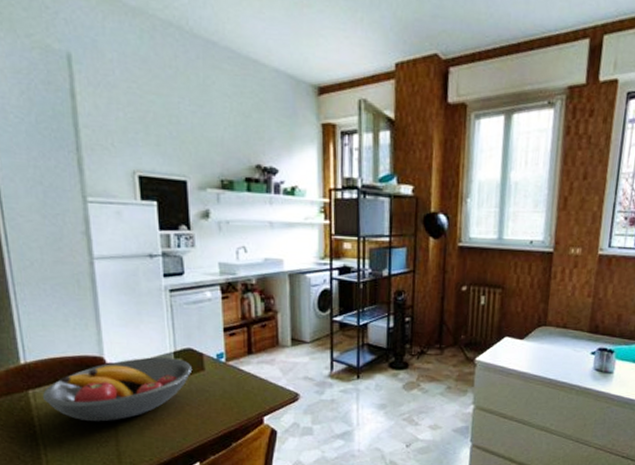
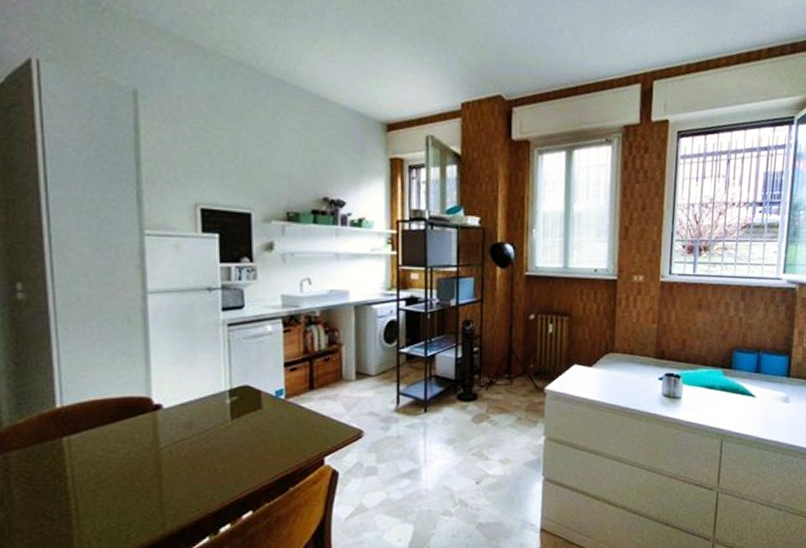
fruit bowl: present [42,357,193,422] -> none [78,396,249,470]

